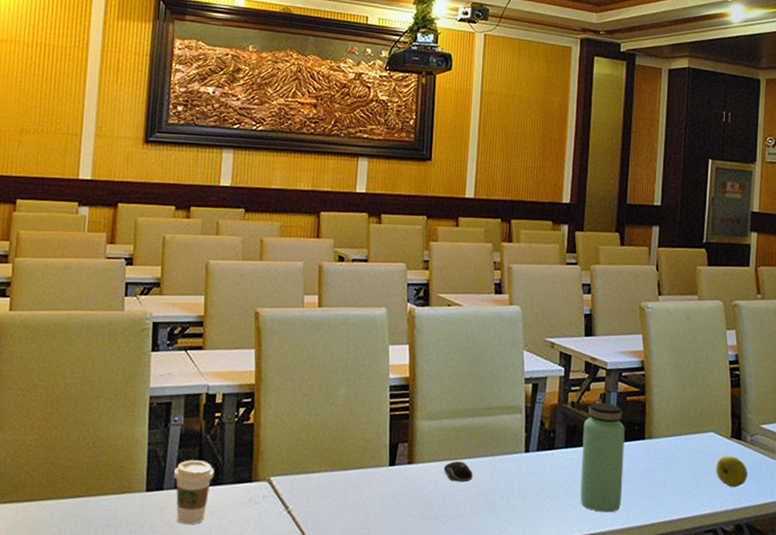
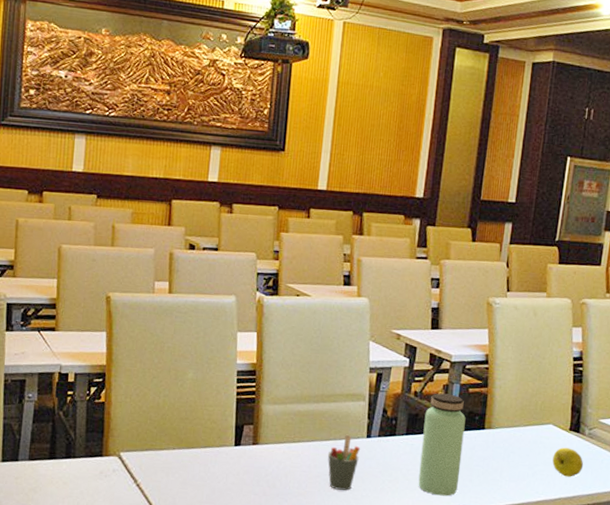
coffee cup: present [173,460,214,525] -> none [27,434,67,494]
computer mouse: present [444,461,473,482] -> none [287,443,316,464]
pen holder: none [485,449,520,510] -> present [327,434,361,491]

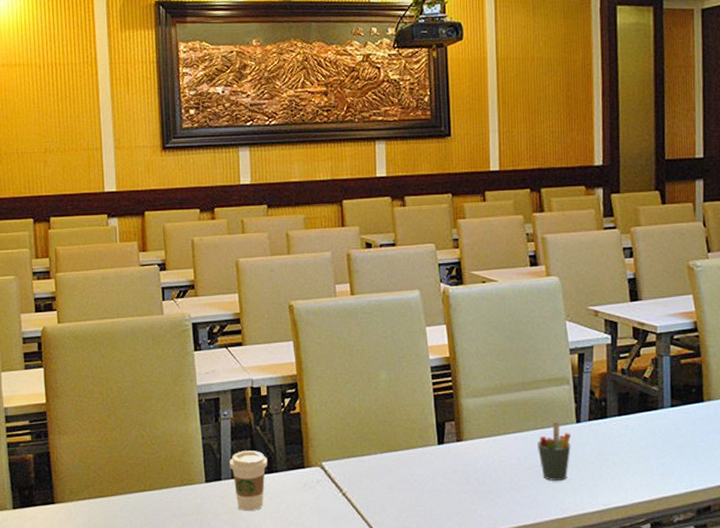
coffee cup: none [27,434,67,494] -> present [229,451,268,512]
bottle: present [418,393,466,496] -> none [636,368,683,477]

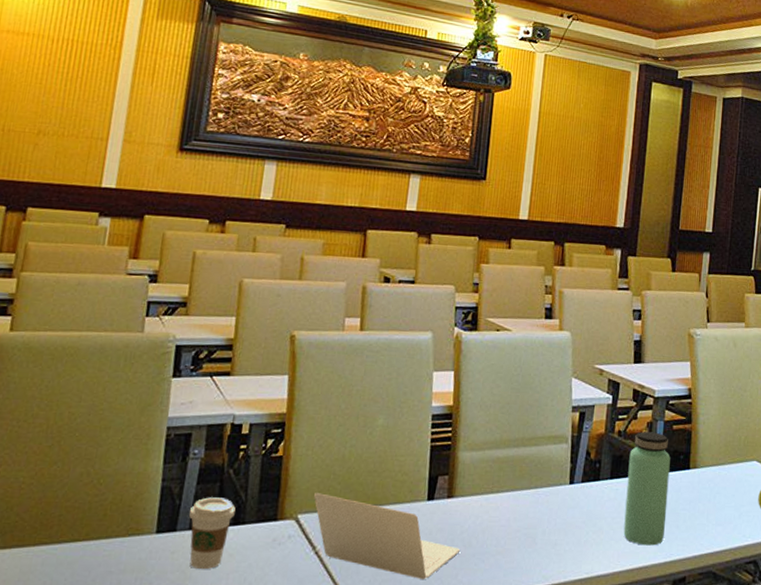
laptop: none [333,443,475,515] -> present [313,493,460,580]
pen holder: present [536,421,572,481] -> none [528,481,563,545]
bottle: none [636,368,683,477] -> present [623,431,671,546]

